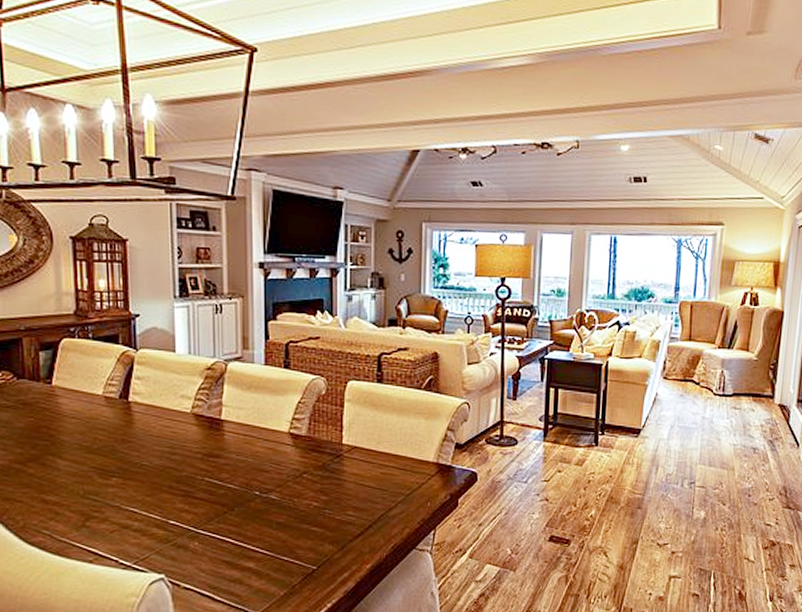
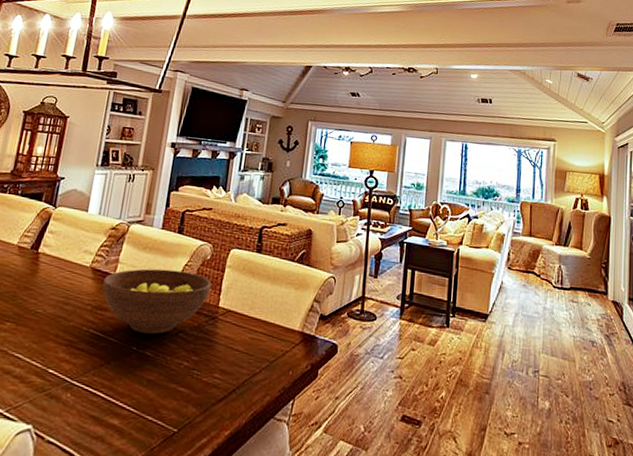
fruit bowl: none [209,409,331,477] -> present [102,268,212,334]

